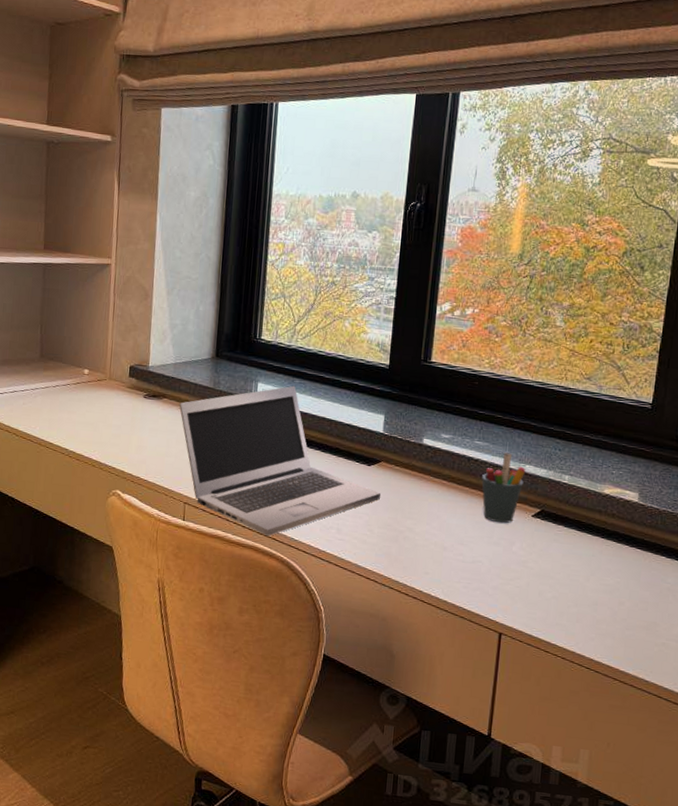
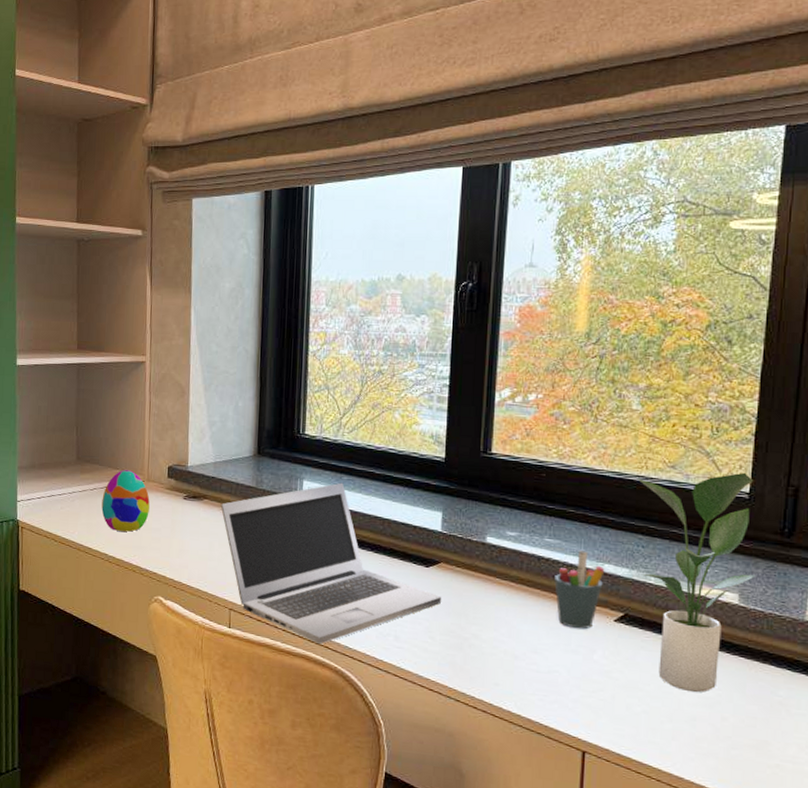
decorative egg: none [63,368,111,428] -> present [101,470,150,532]
potted plant: none [557,385,657,580] -> present [637,472,756,693]

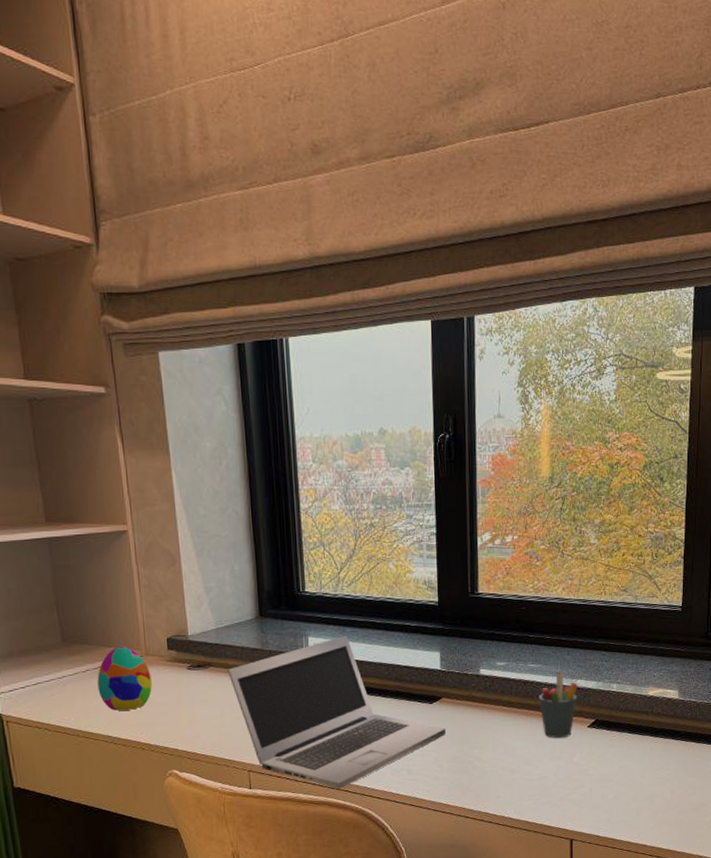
potted plant: present [637,472,756,693] -> none [598,589,690,776]

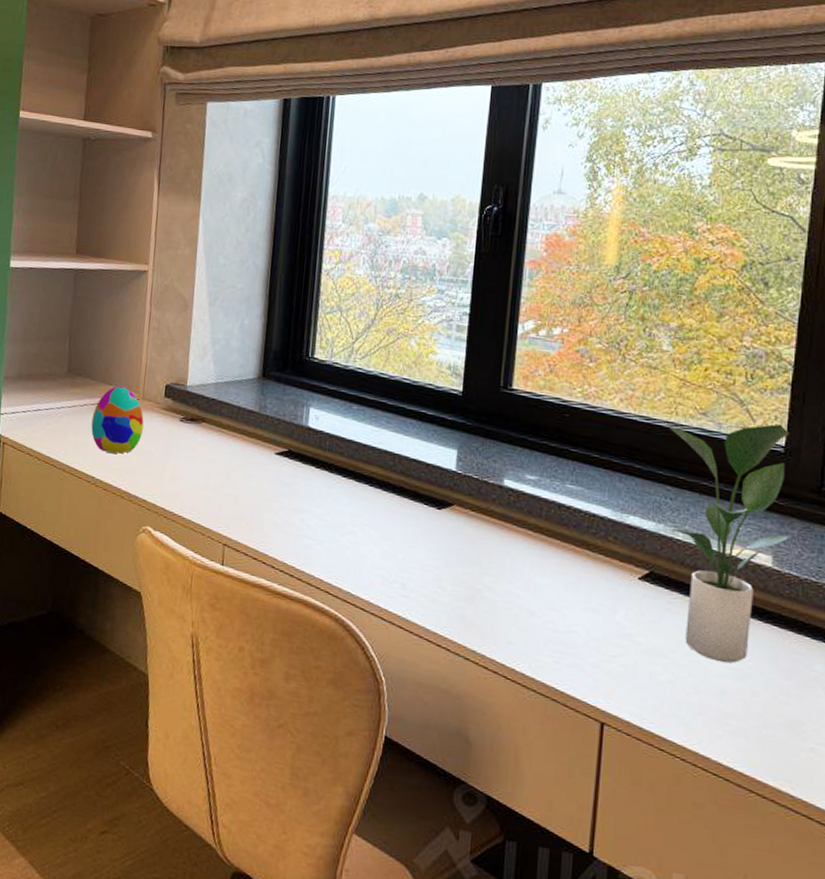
laptop: present [227,635,447,790] -> none [219,412,454,589]
pen holder: present [539,671,578,739] -> none [575,499,630,587]
potted plant: none [598,589,690,776] -> present [666,423,791,663]

